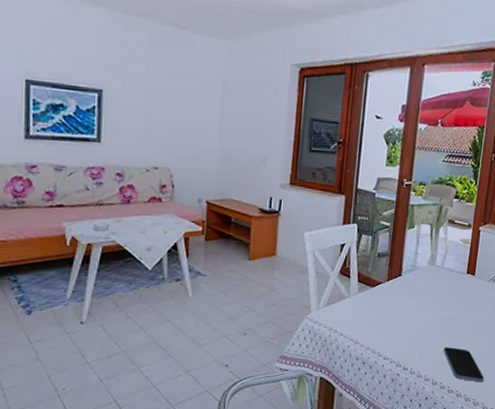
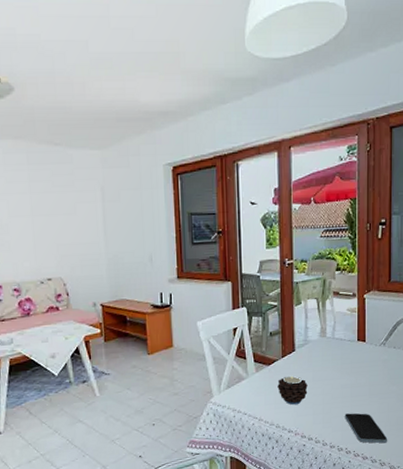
candle: none [378,300,410,332] -> present [277,375,308,405]

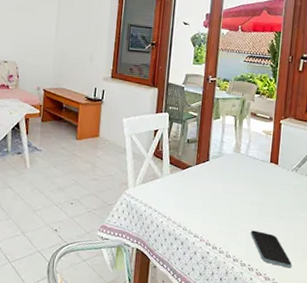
candle: present [277,375,308,405] -> none [188,183,218,212]

